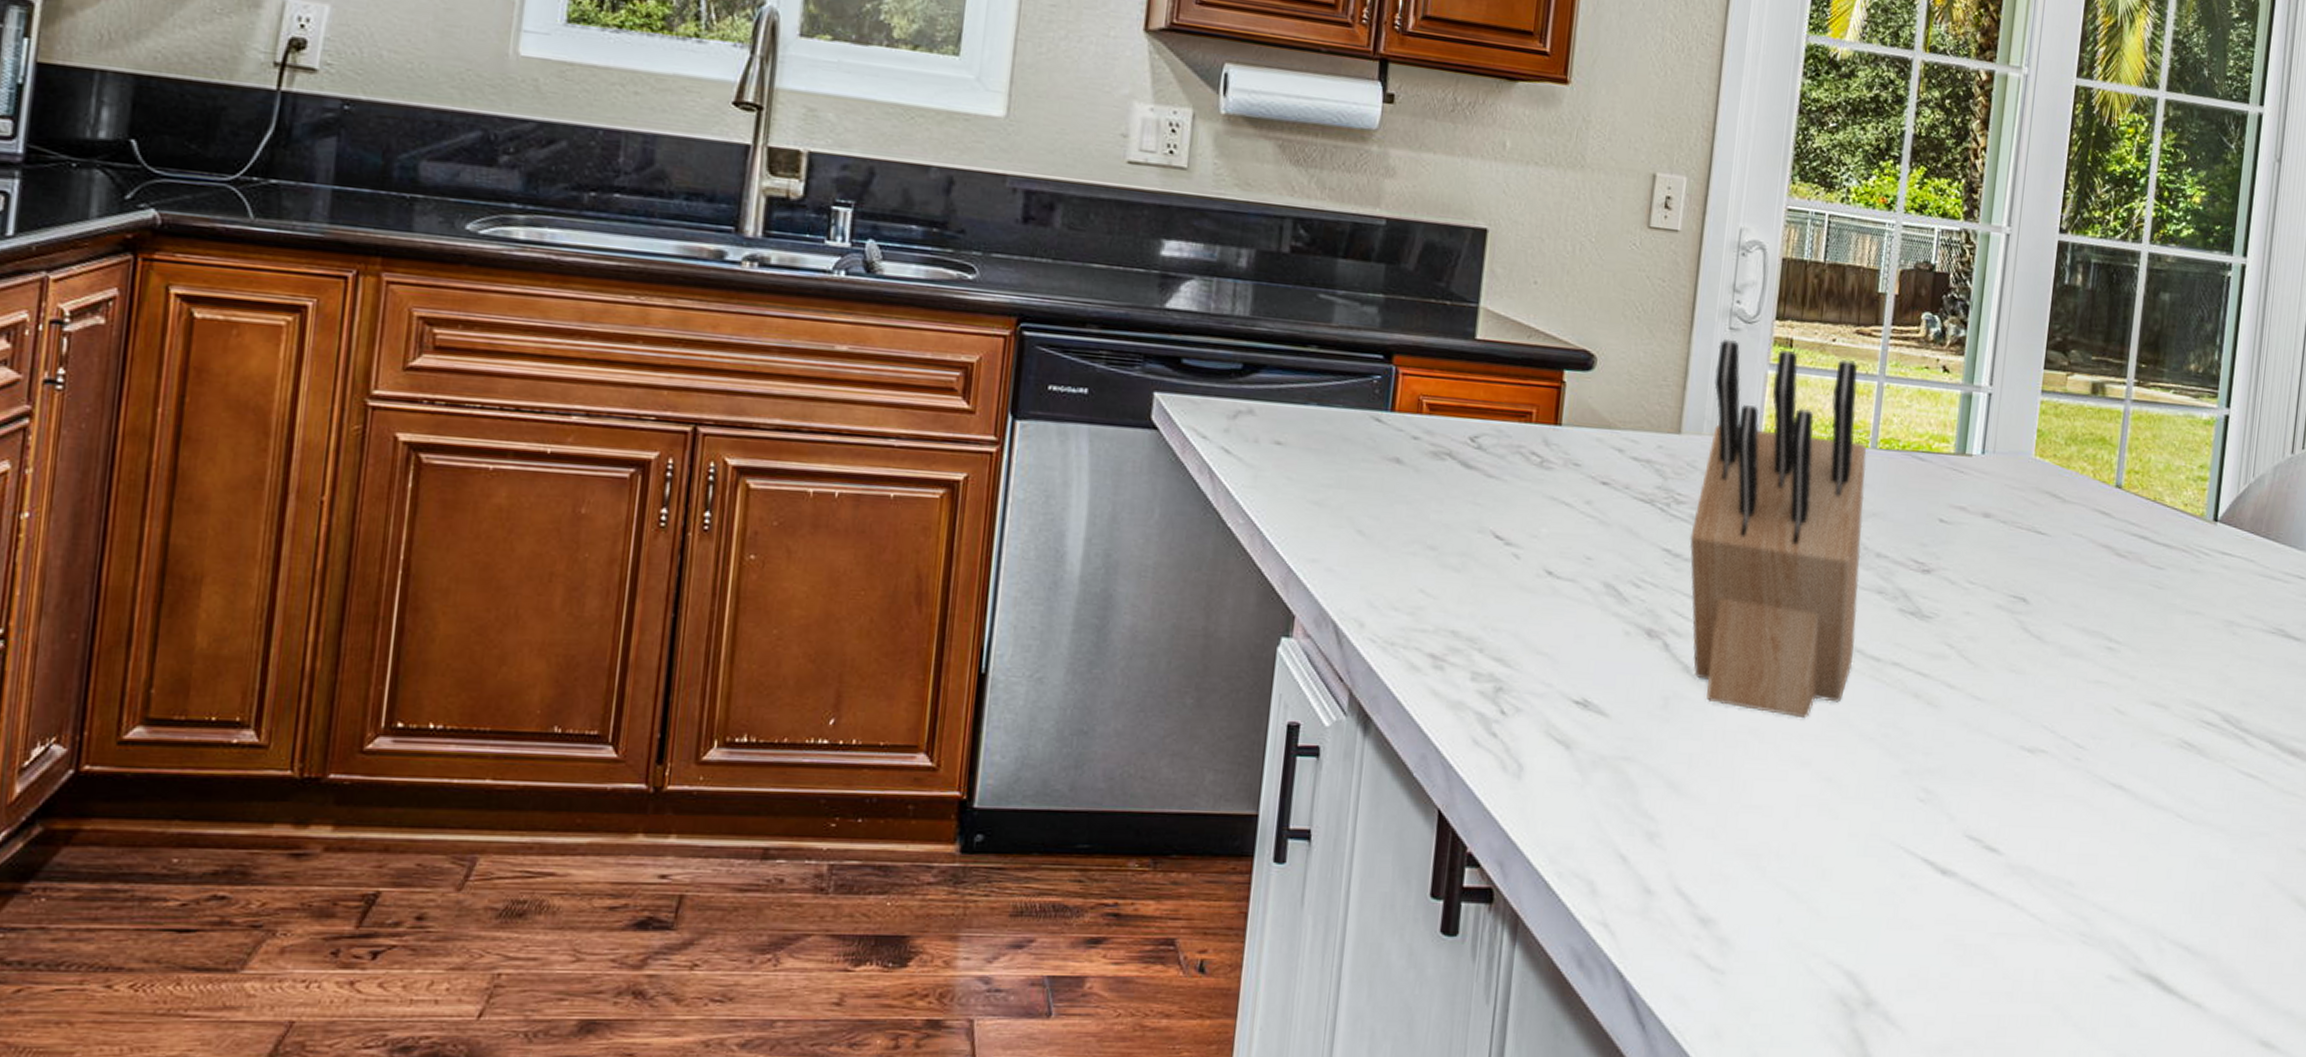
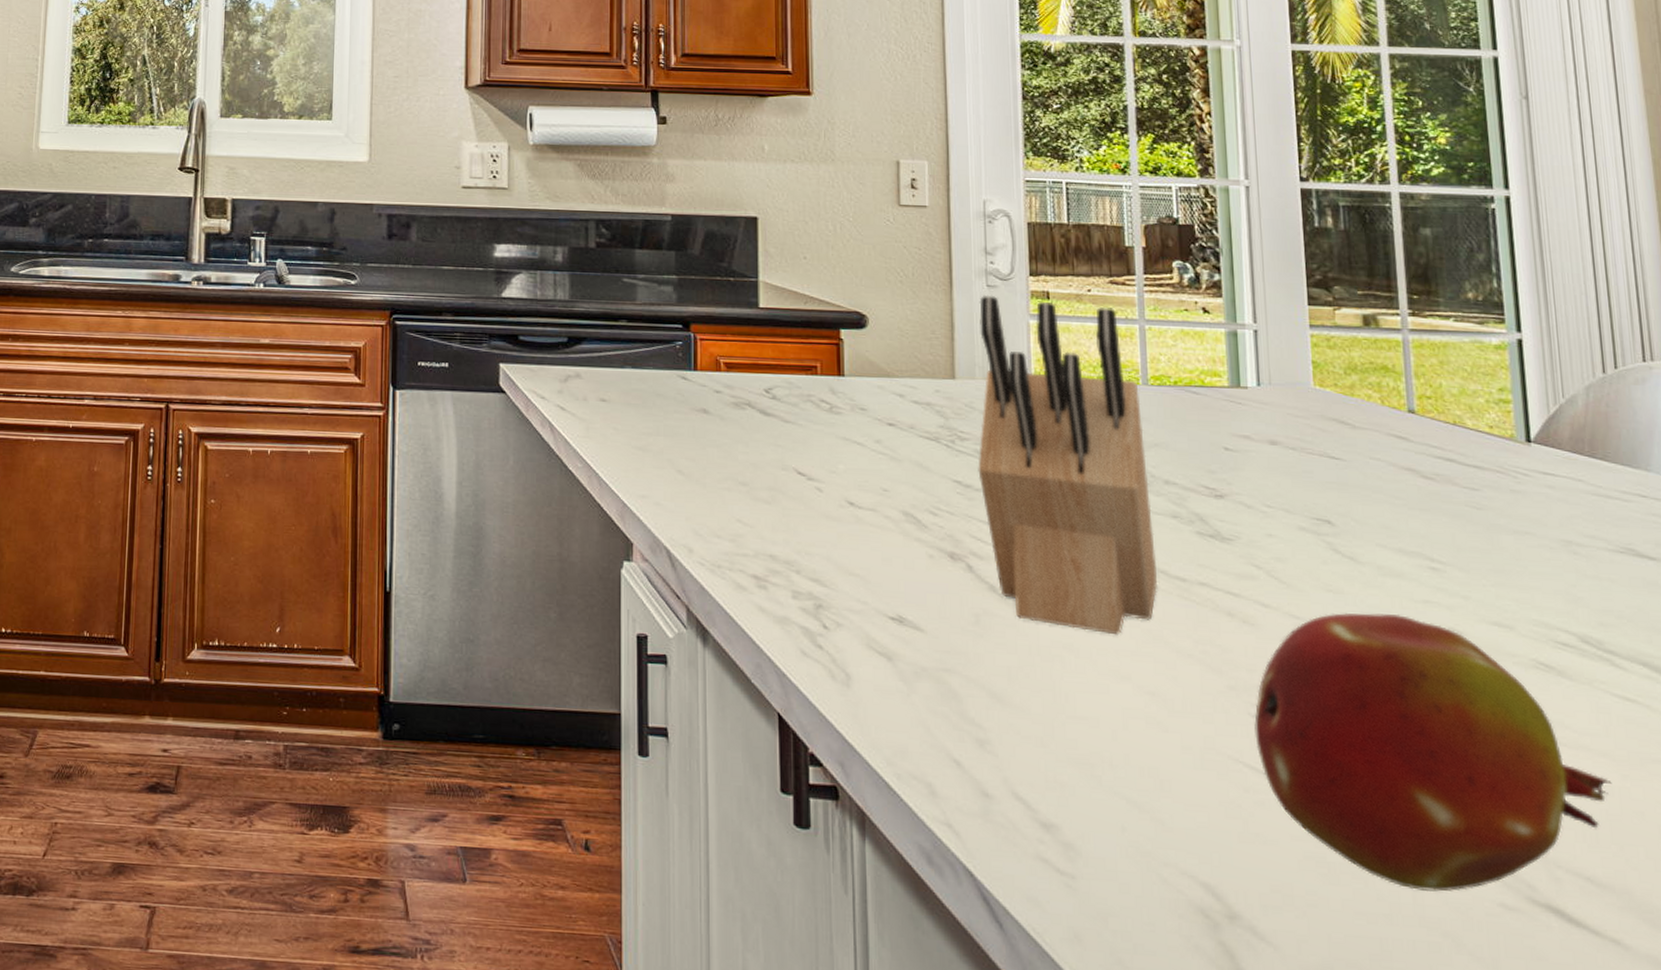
fruit: none [1919,693,2223,967] -> present [1254,613,1612,892]

